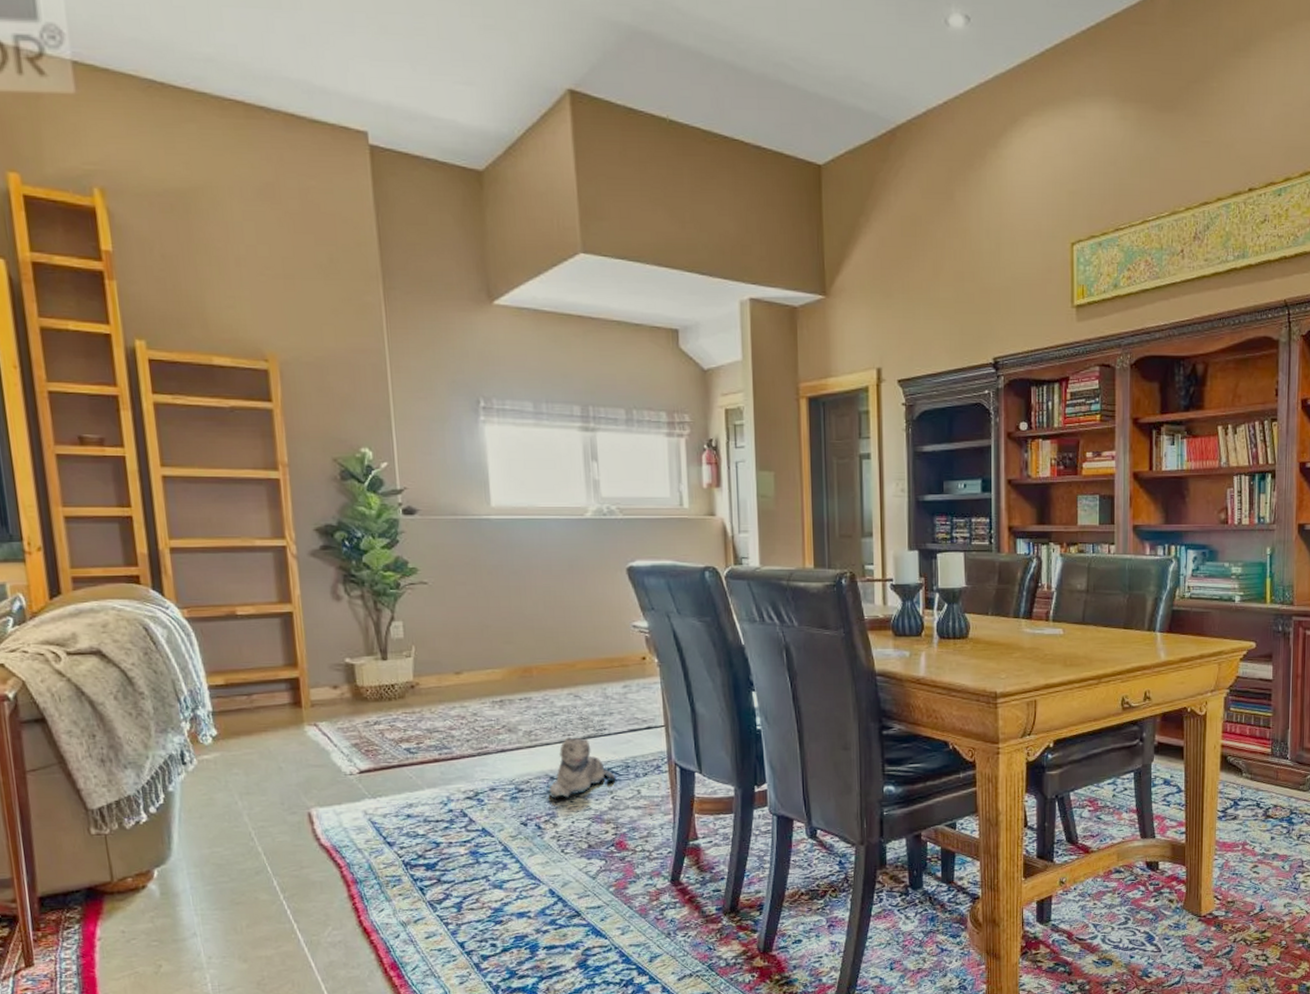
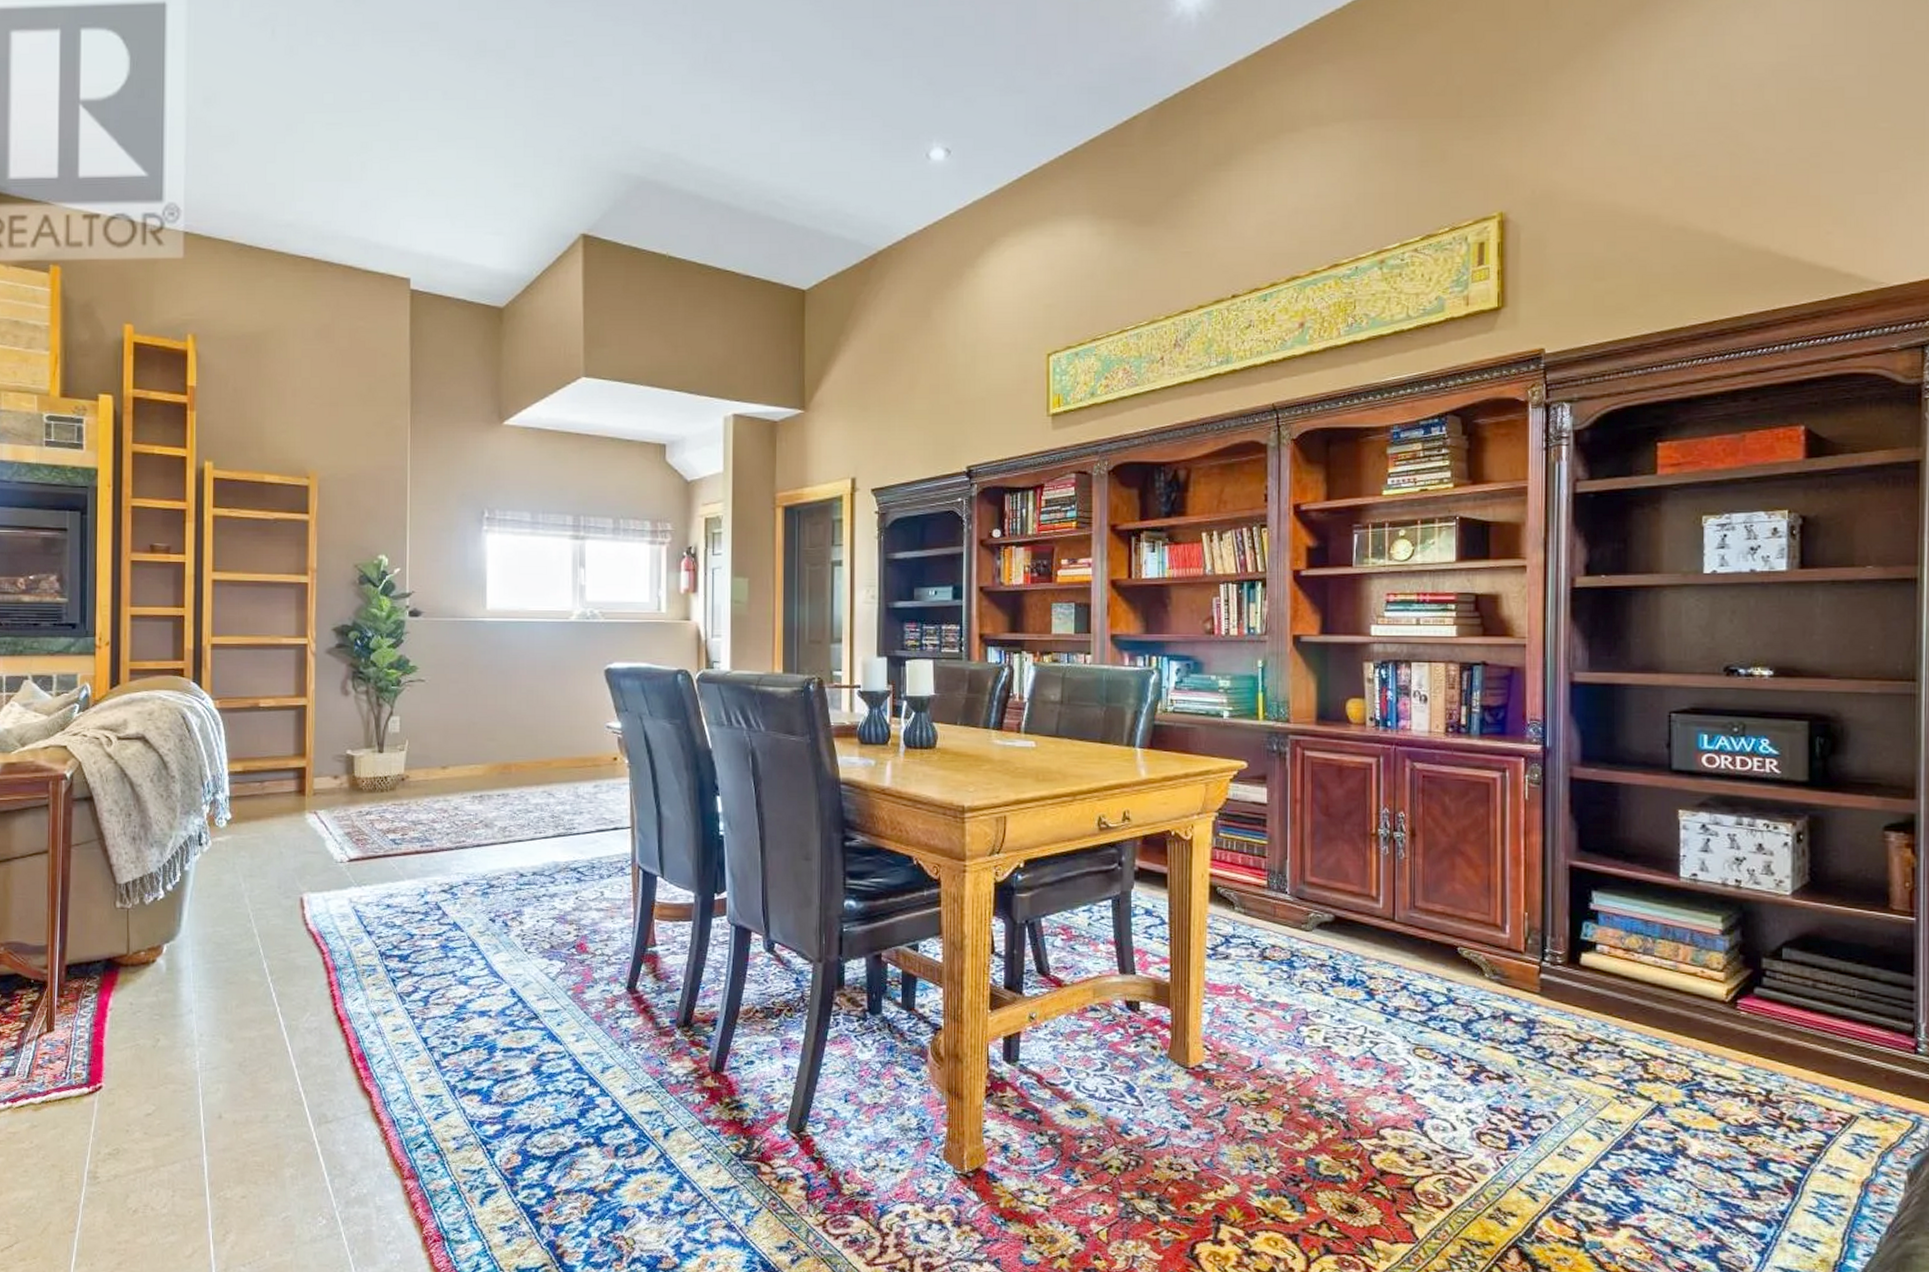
plush toy: present [549,737,616,799] -> none [518,835,581,897]

